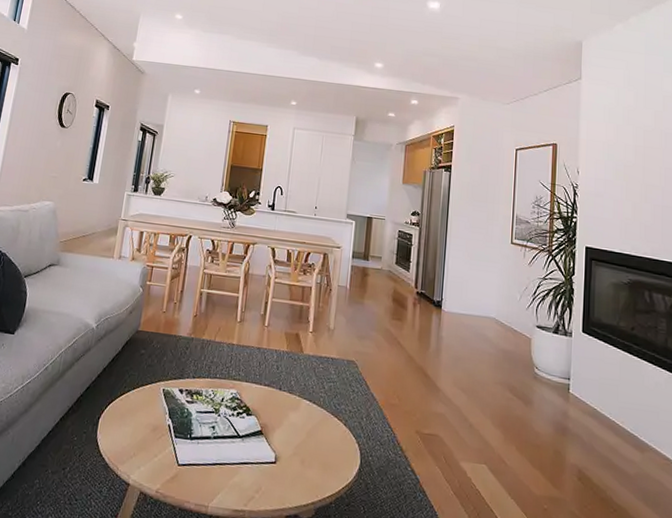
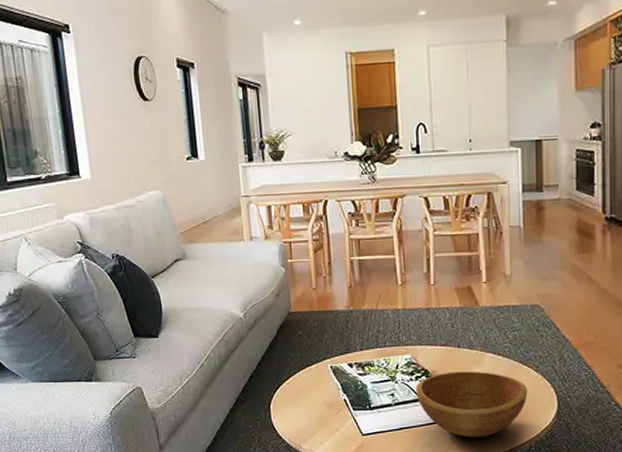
wooden bowl: none [235,412,335,486] -> present [415,371,528,438]

